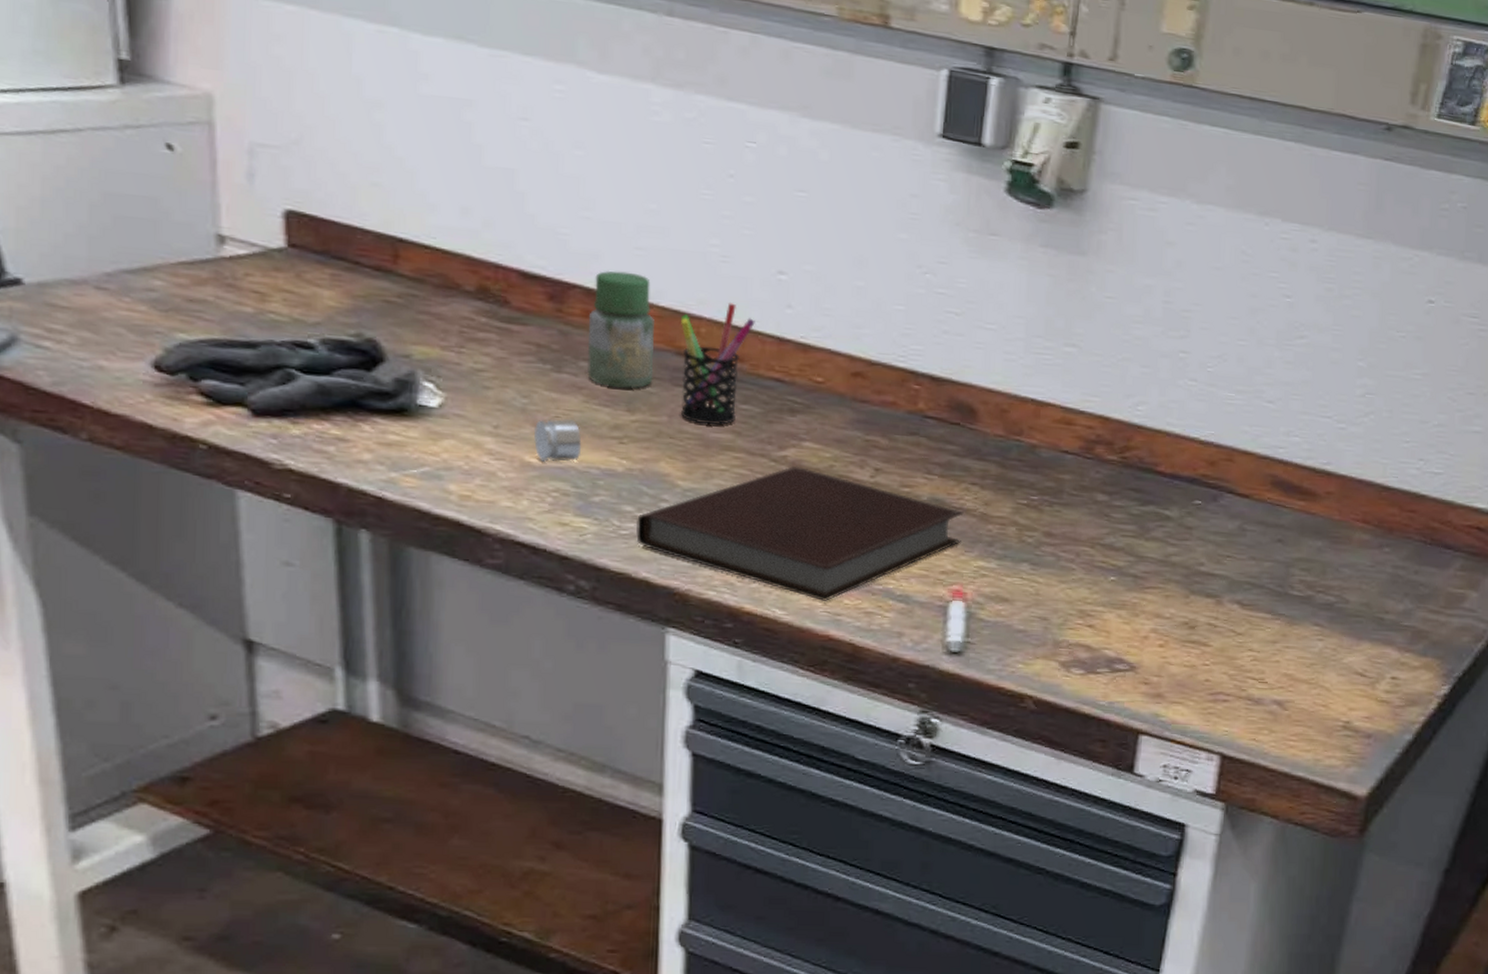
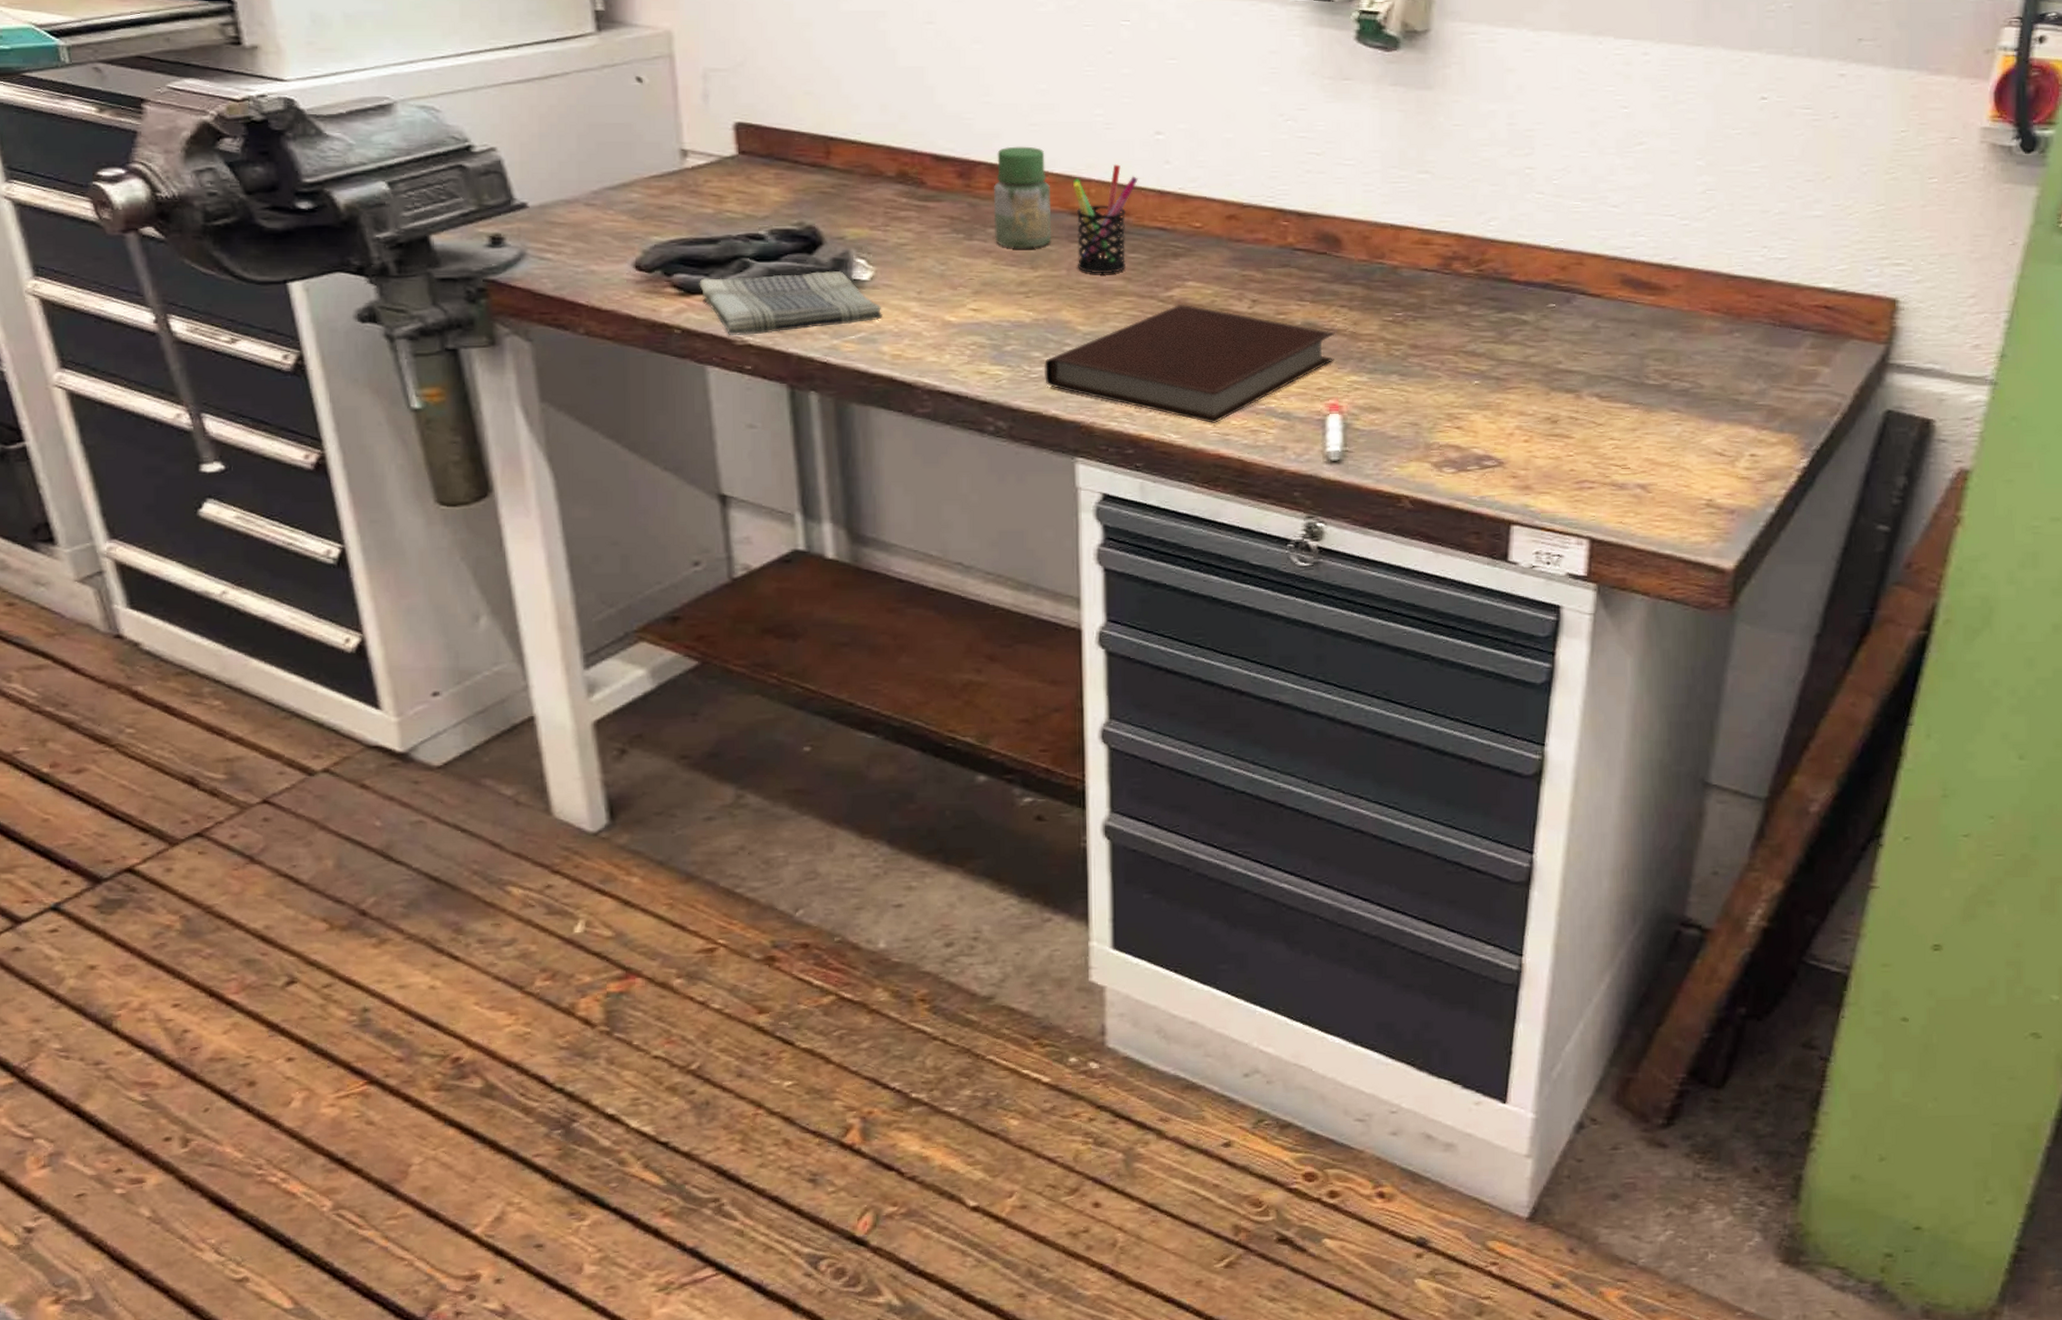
dish towel: none [232,387,451,459] -> present [699,271,882,336]
tape roll: present [534,419,582,462] -> none [952,281,994,319]

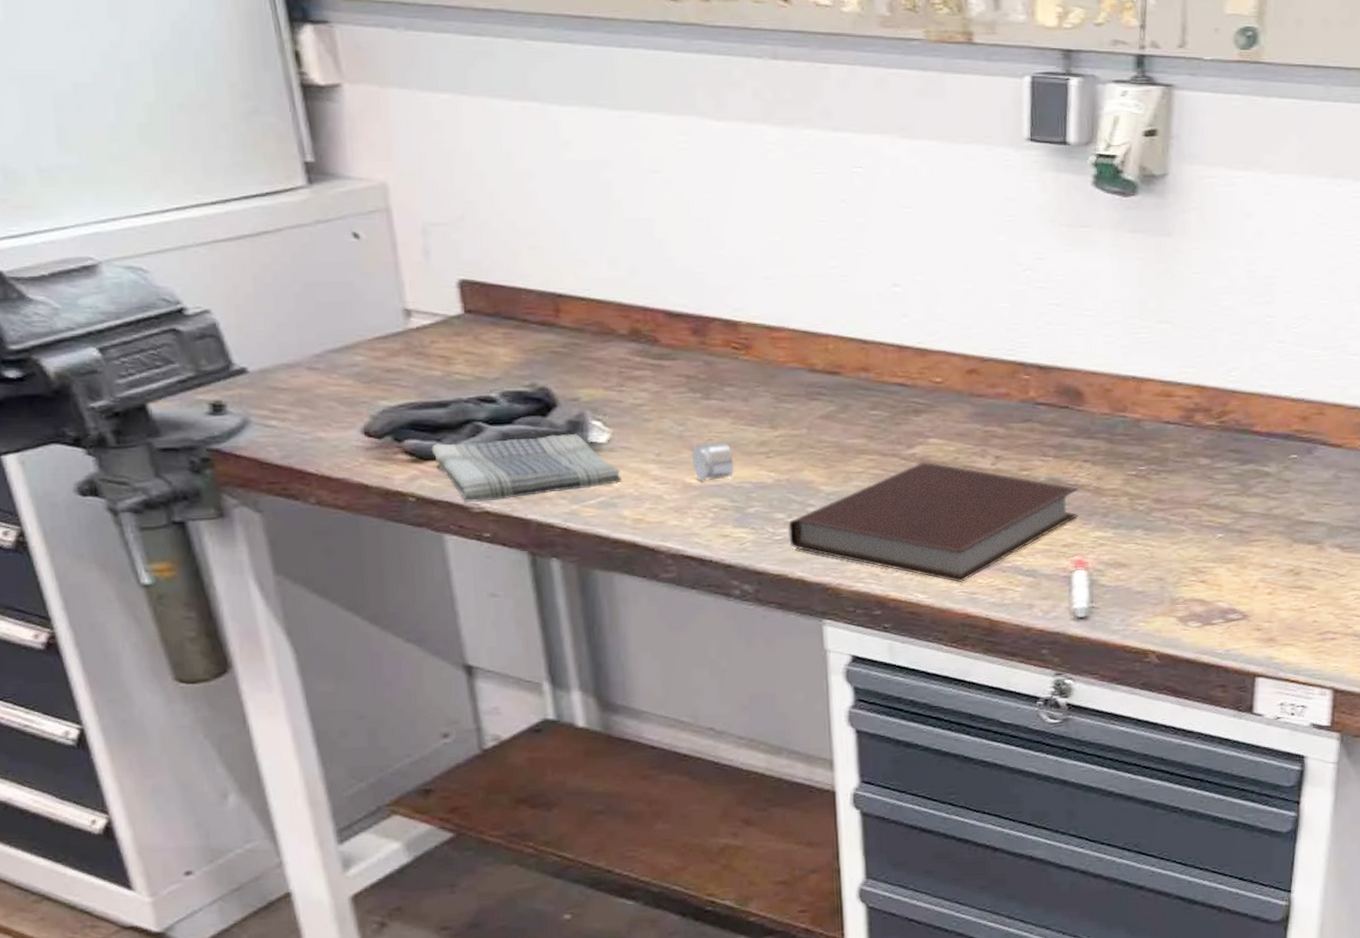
tape roll: none [952,281,994,319] -> present [692,441,735,481]
jar: present [993,146,1052,248] -> none [729,301,791,407]
pen holder: present [1073,164,1138,274] -> none [810,318,876,433]

